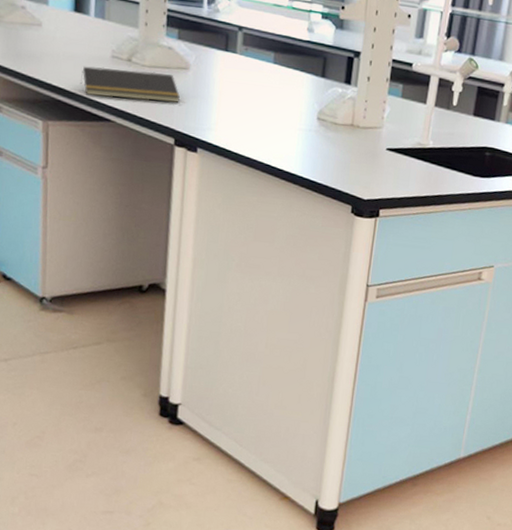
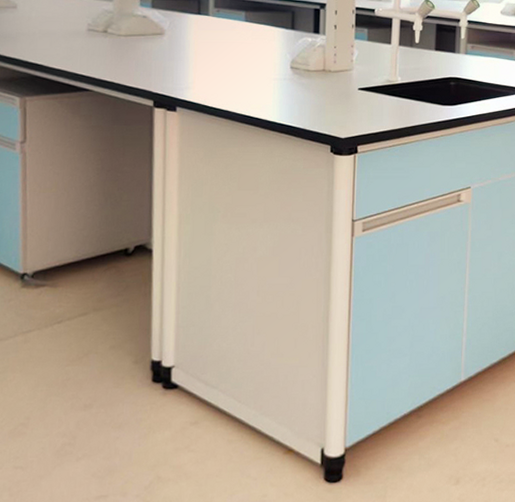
notepad: present [79,66,181,104] -> none [56,40,157,69]

